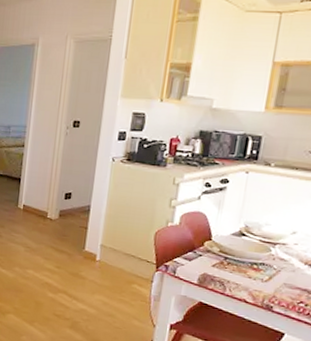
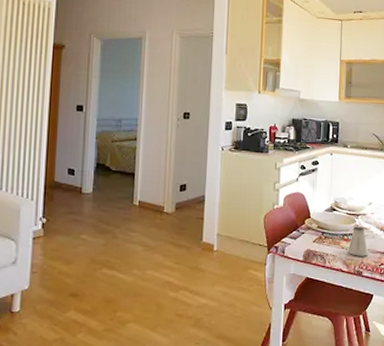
saltshaker: none [256,255,284,291] -> present [348,226,368,256]

